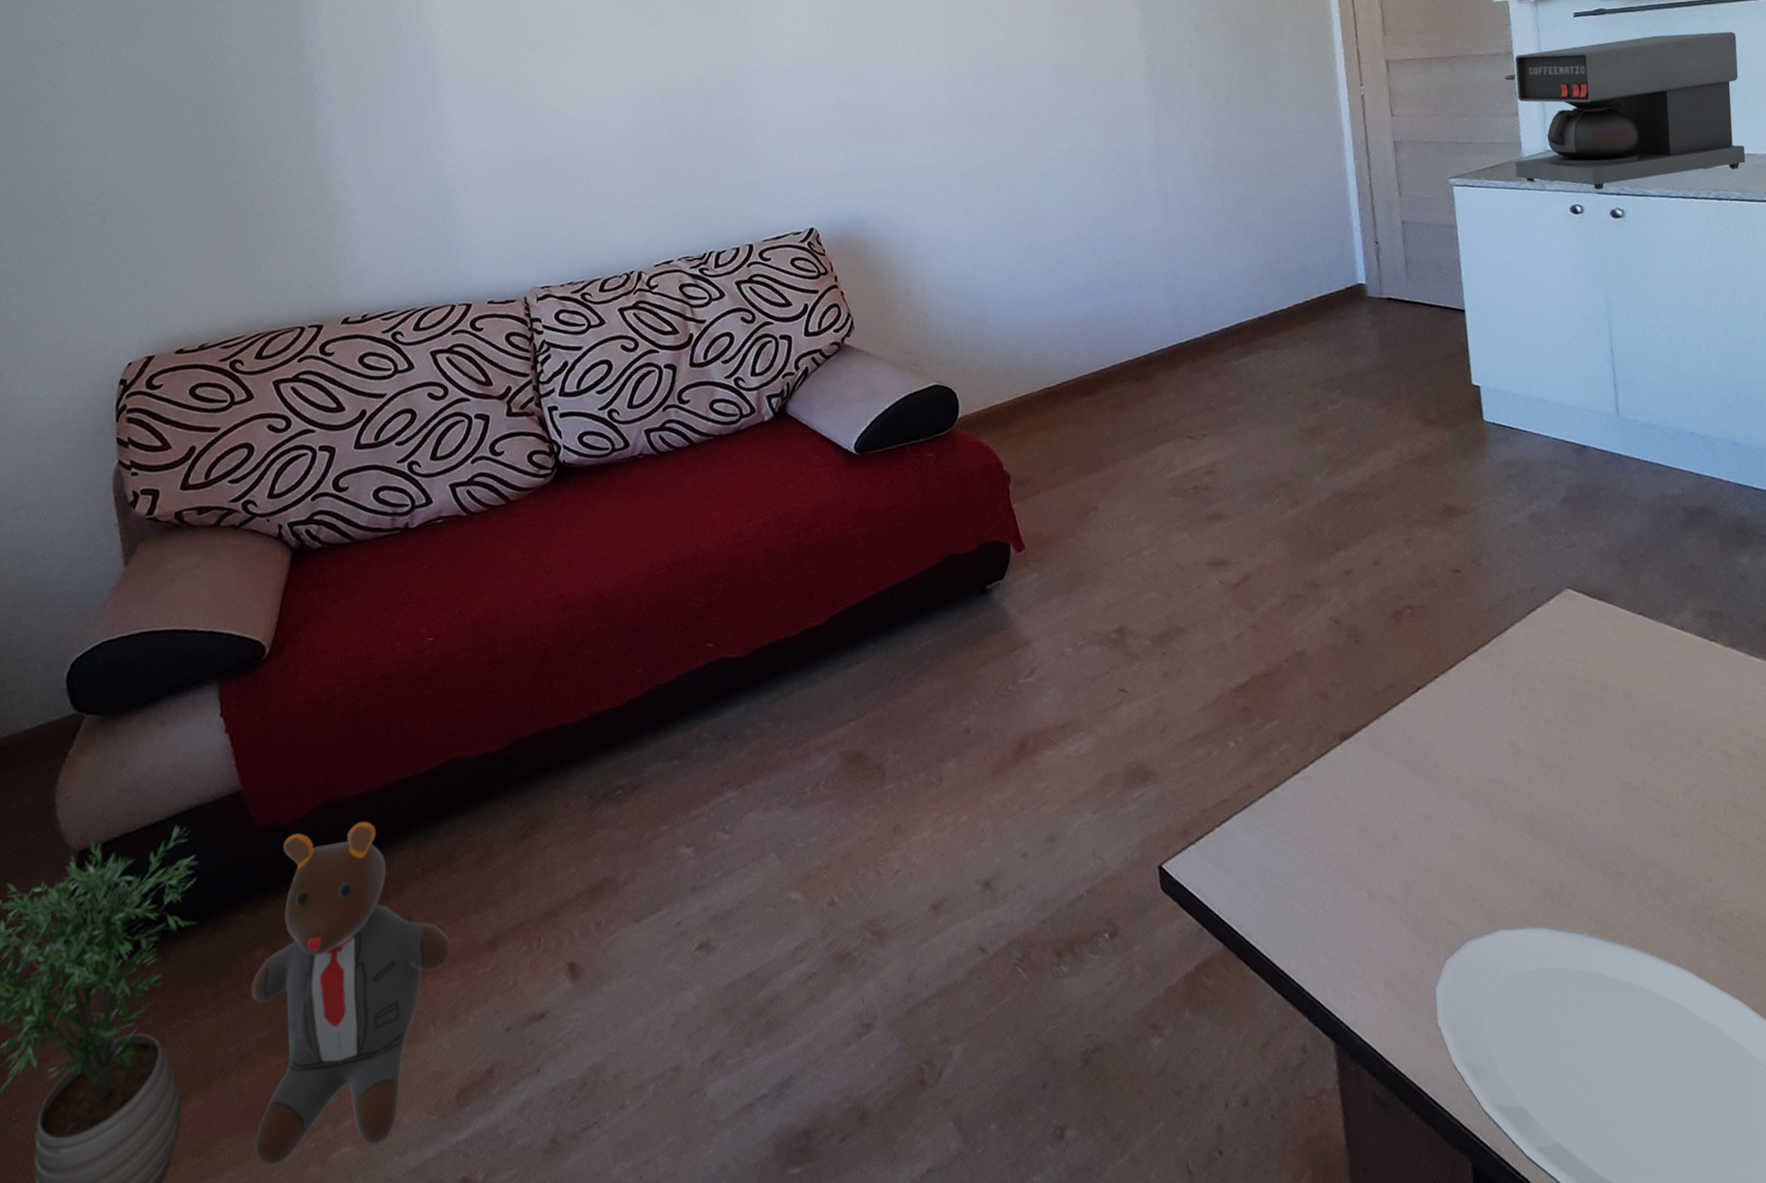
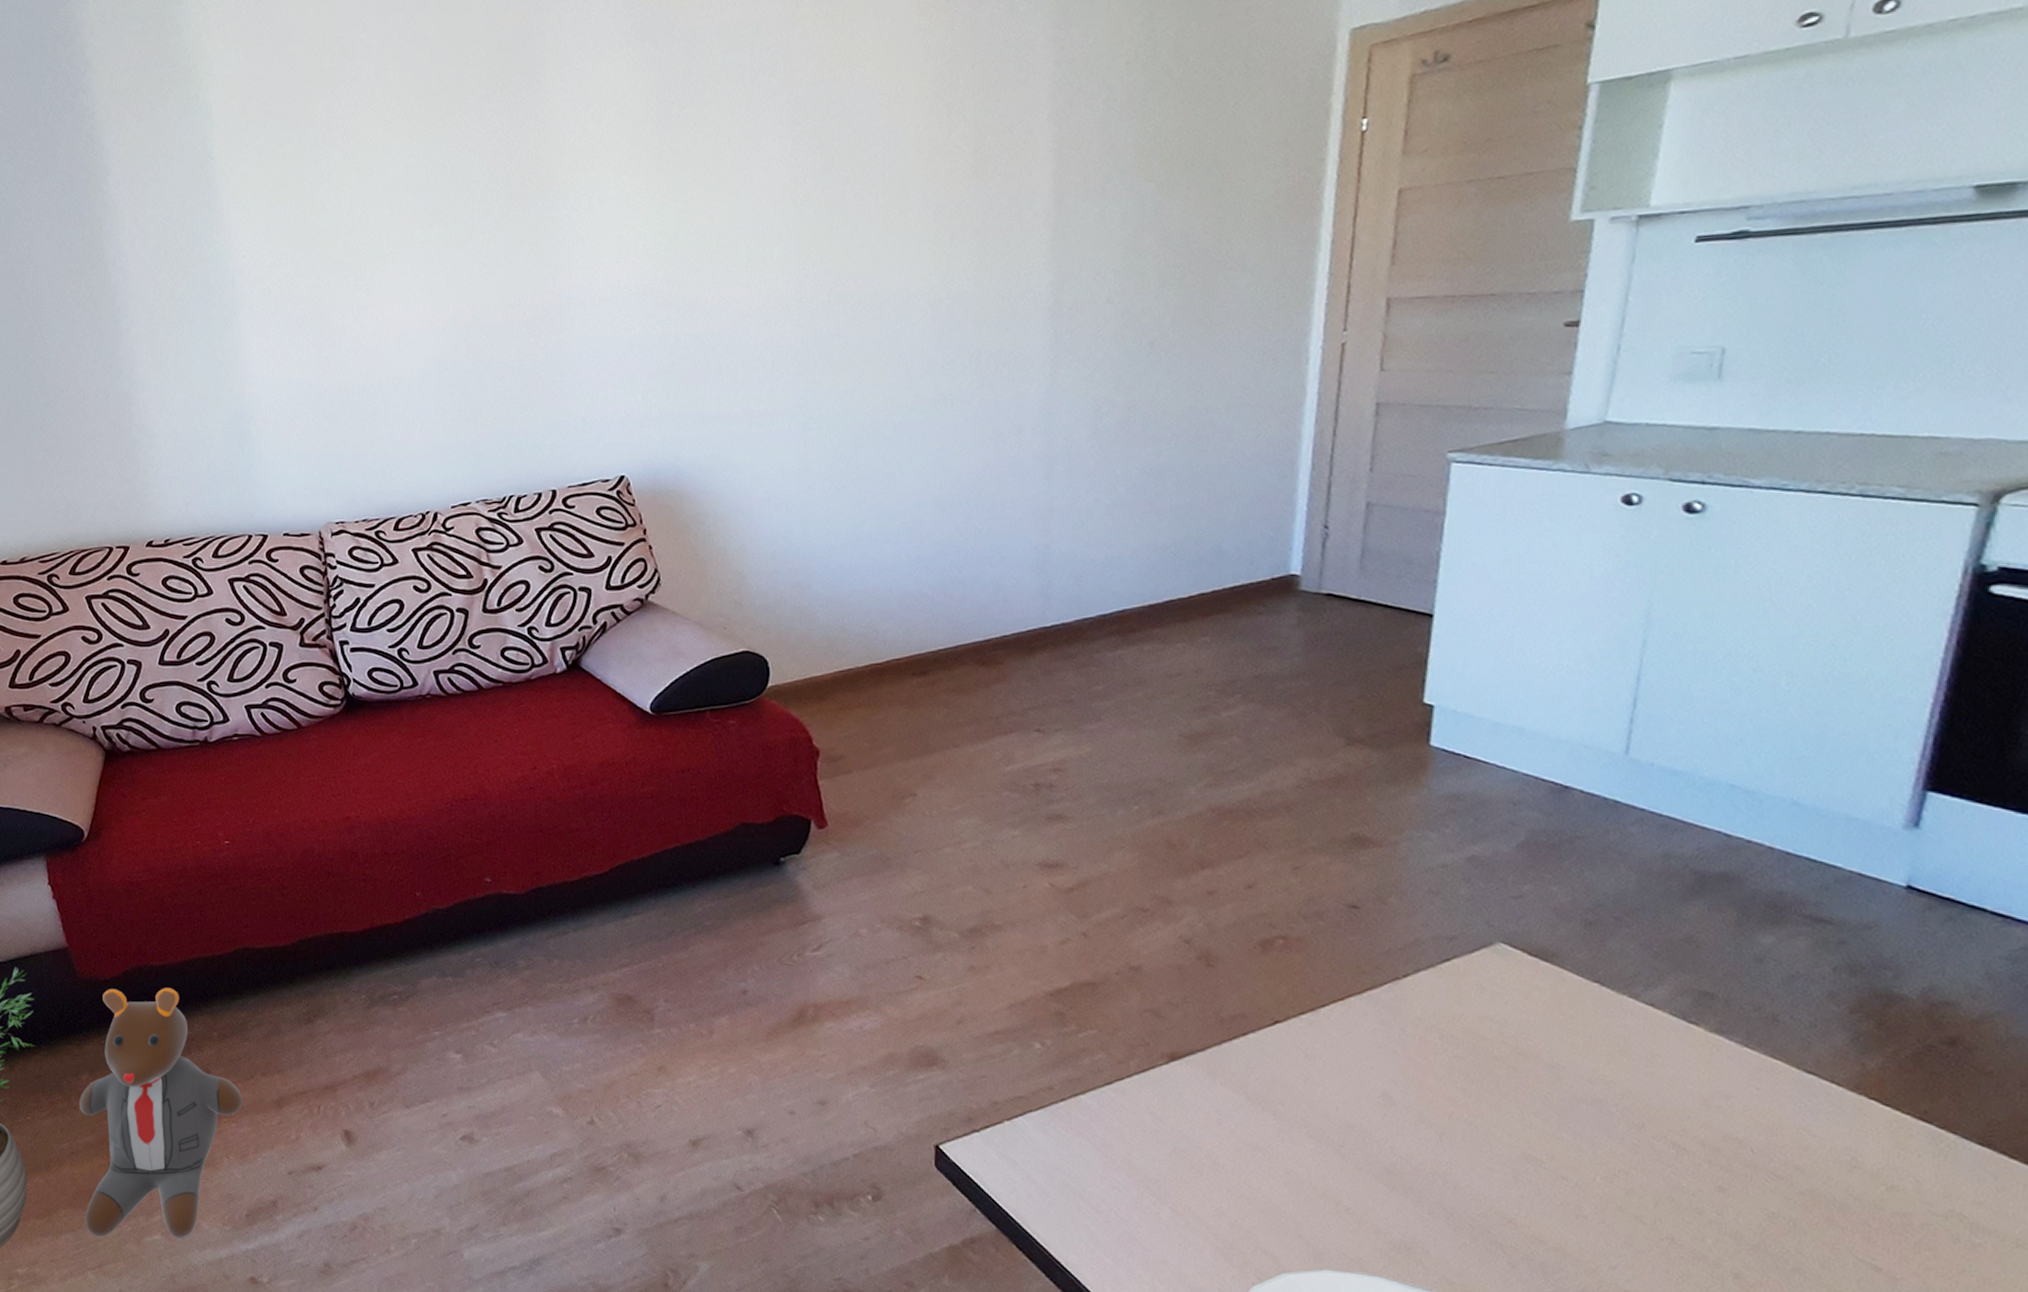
coffee maker: present [1514,31,1746,190] -> none [1549,264,1964,475]

